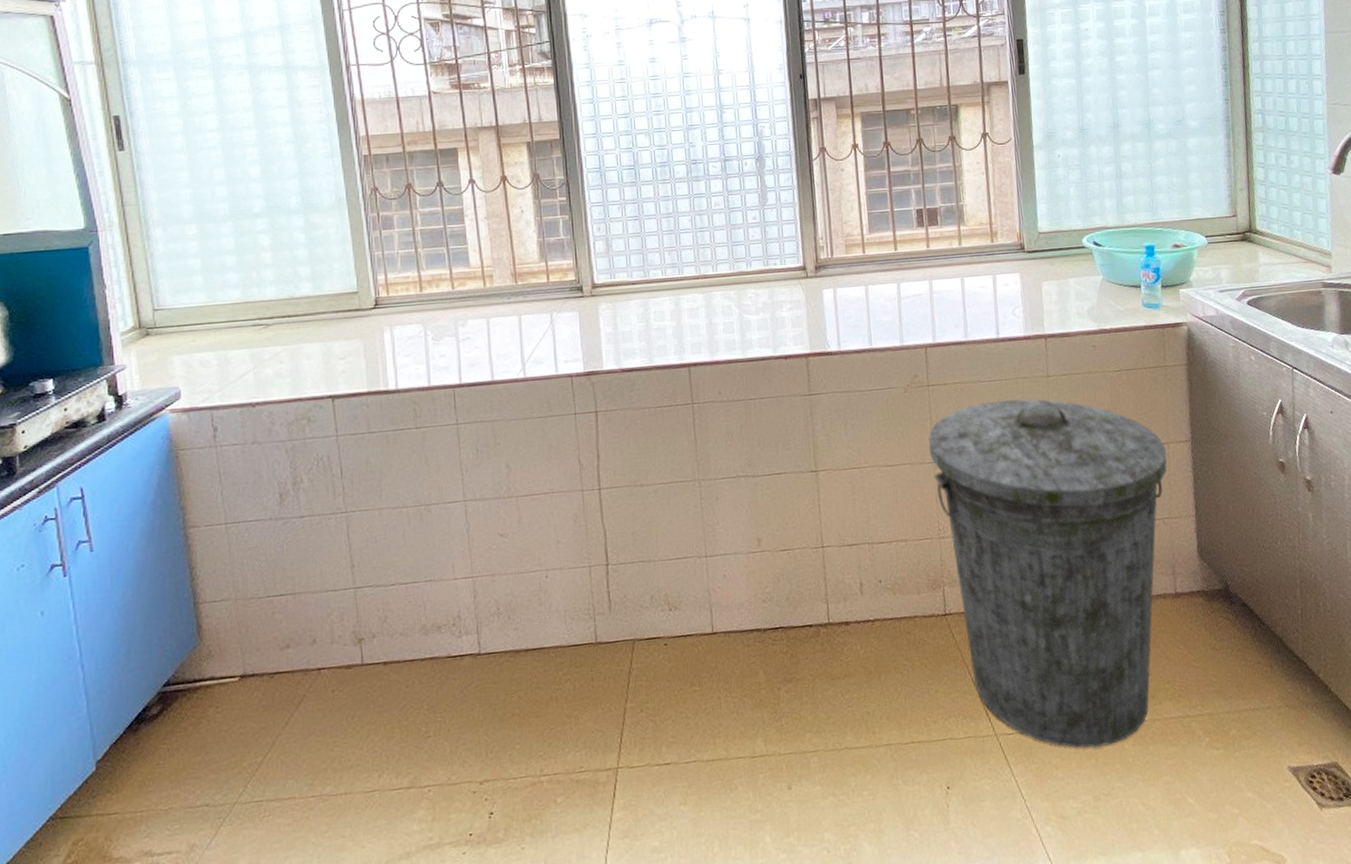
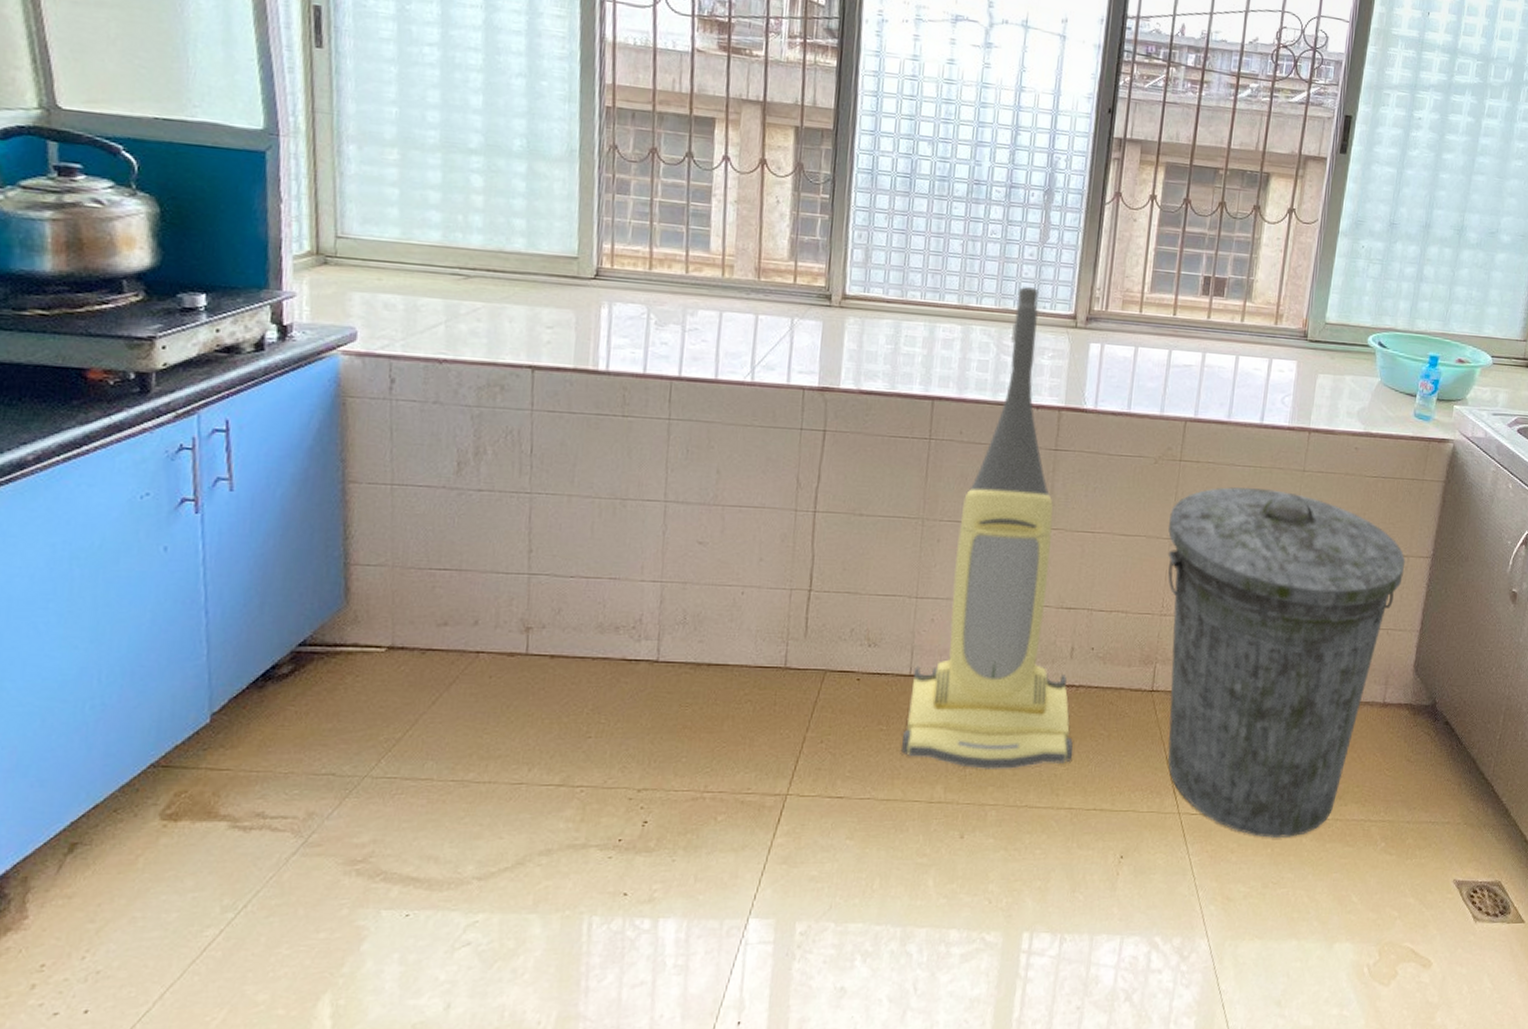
vacuum cleaner: none [716,248,881,717] -> present [900,287,1073,769]

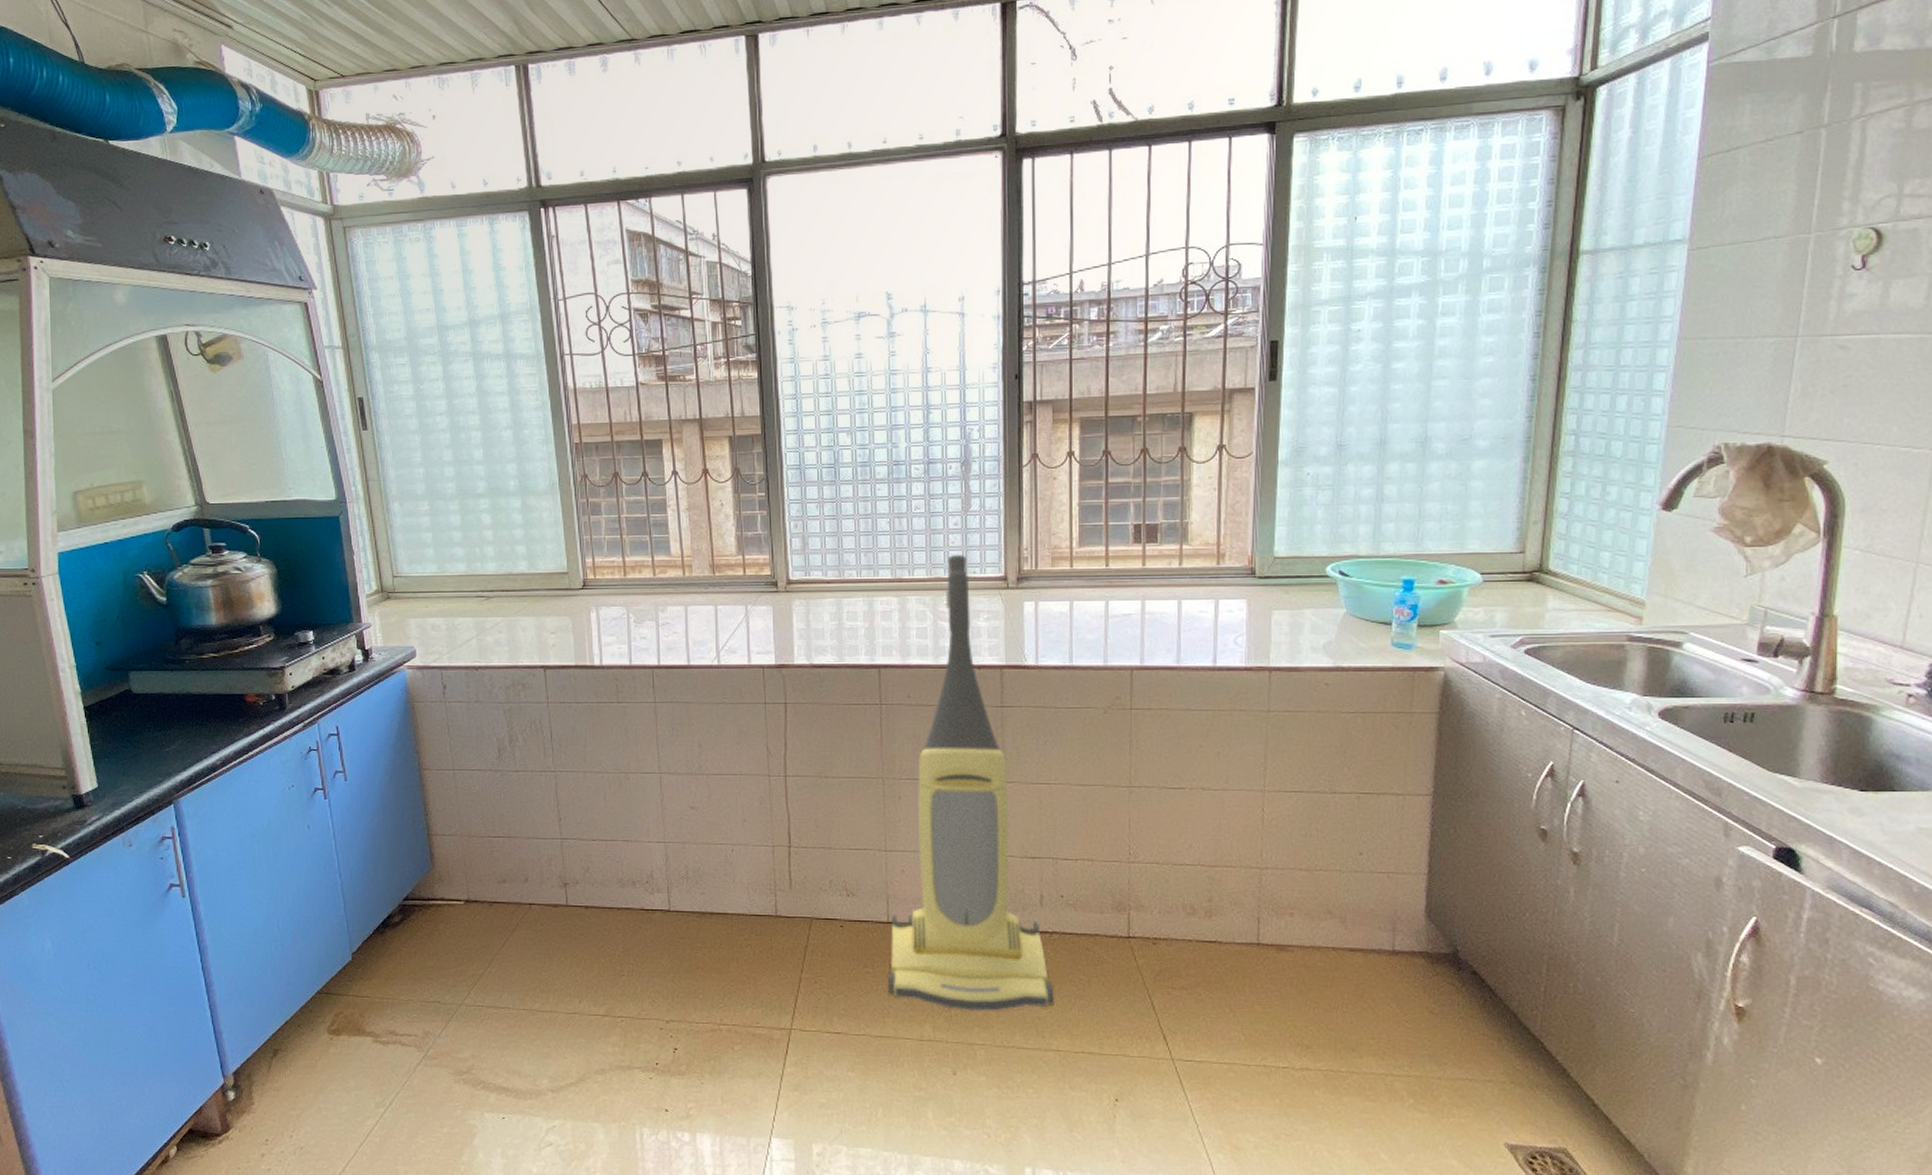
trash can: present [1167,487,1406,839] -> none [1127,732,1401,1090]

